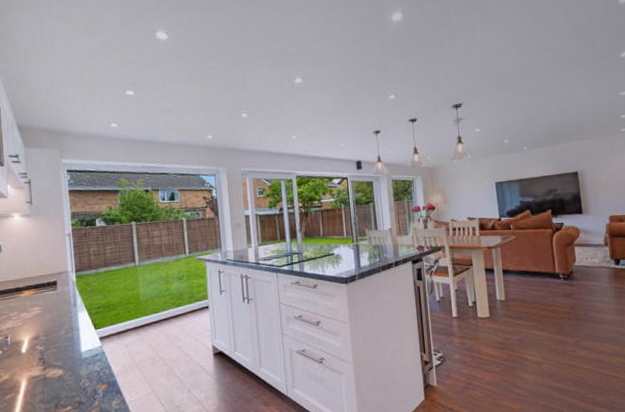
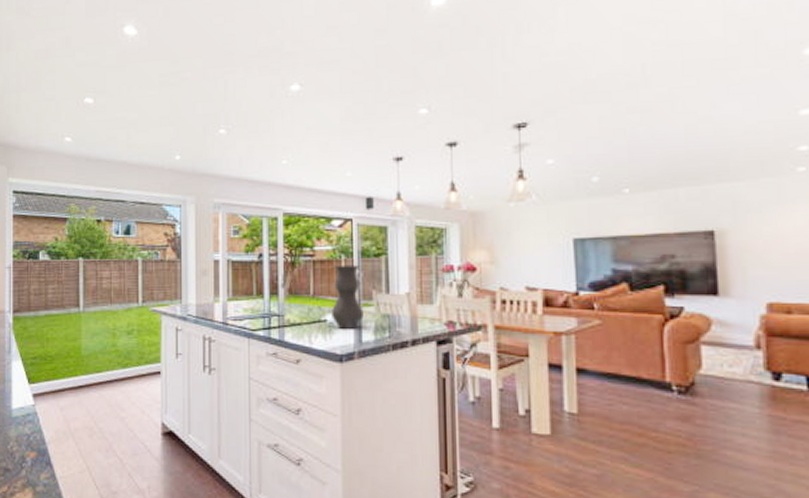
vase: none [335,211,361,259] -> present [330,264,364,329]

